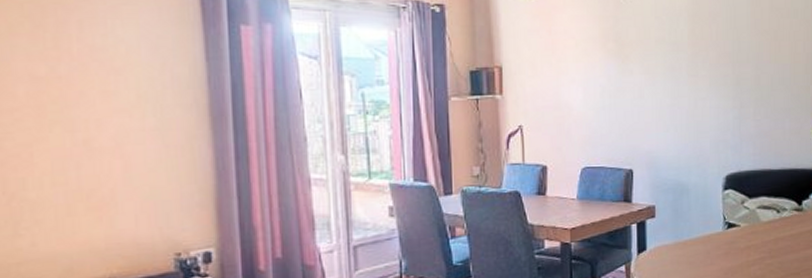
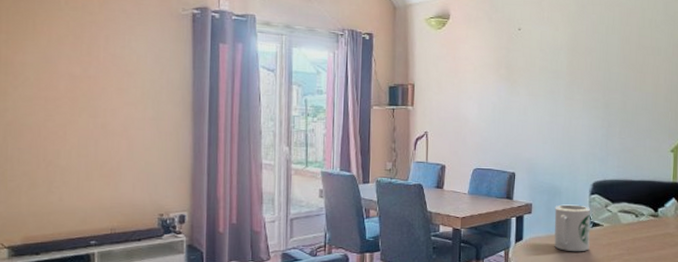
mug: none [682,203,726,260] -> present [554,204,591,252]

